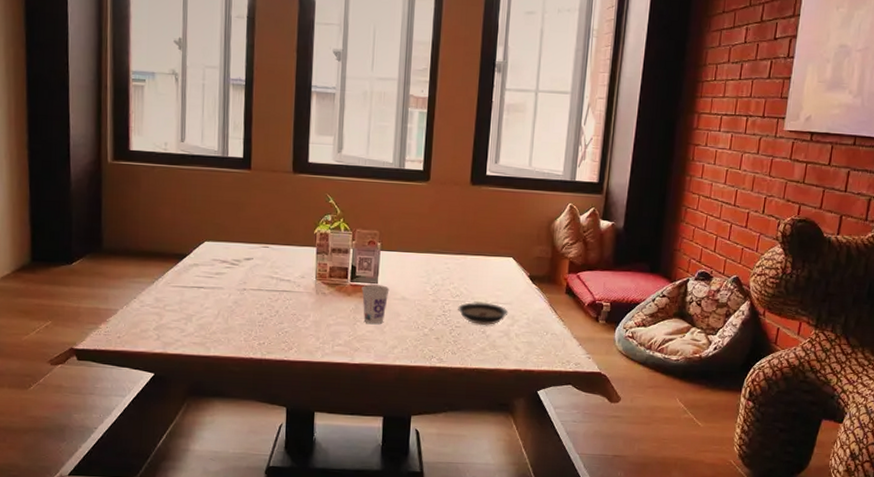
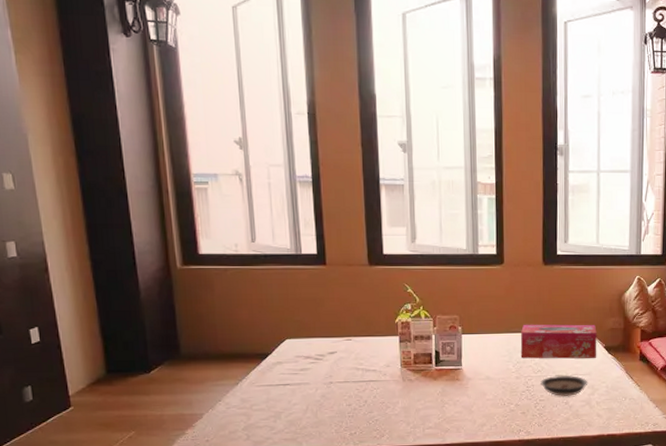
cup: present [361,284,390,325] -> none [447,367,474,406]
tissue box: none [439,245,522,288] -> present [520,324,597,359]

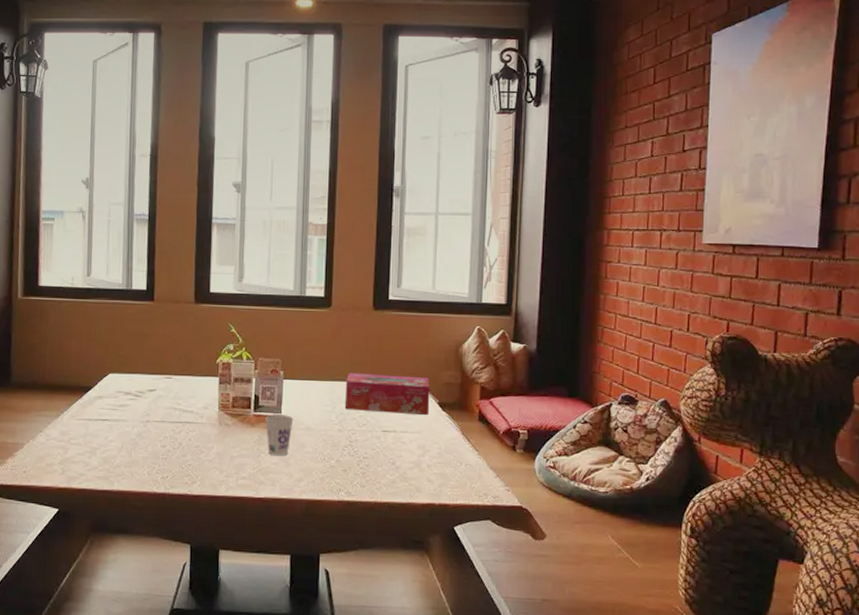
cup: none [447,367,474,406] -> present [265,414,294,456]
saucer: present [541,375,588,397] -> none [365,432,419,457]

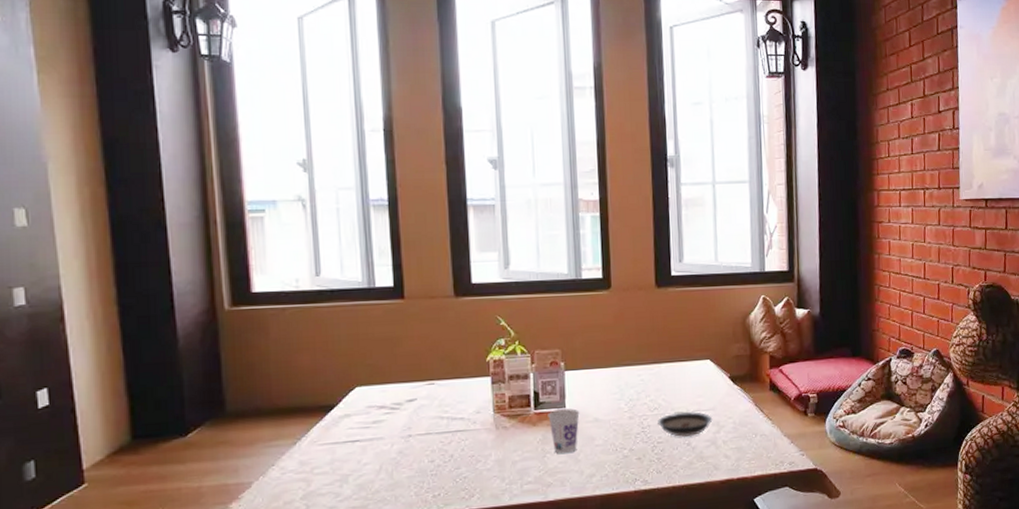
tissue box: present [344,372,430,416] -> none [633,352,722,396]
saucer: none [365,432,419,457] -> present [658,411,713,438]

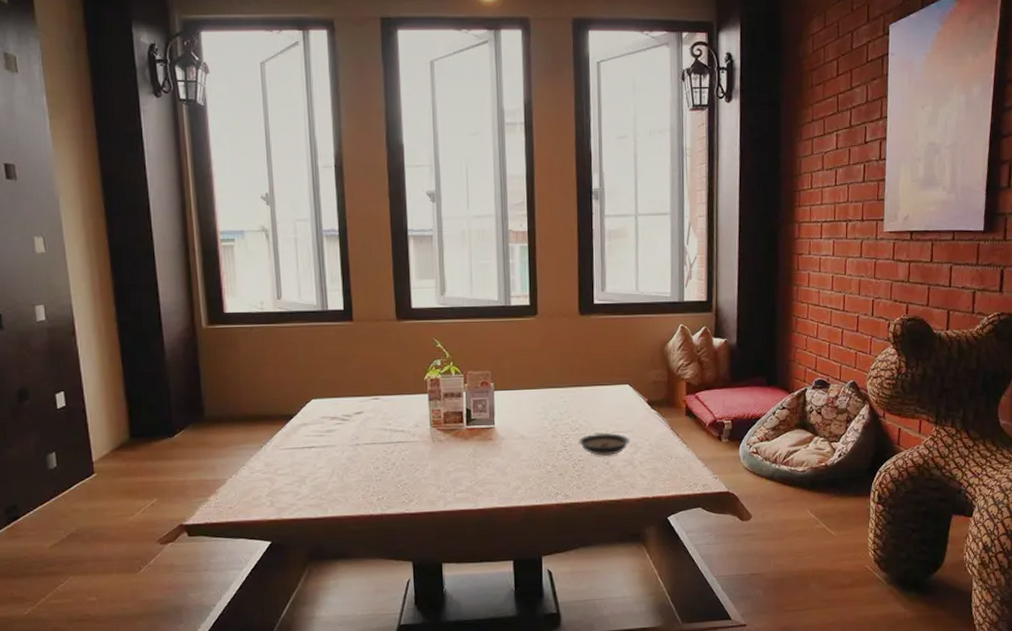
cup: present [548,408,580,454] -> none [478,426,507,467]

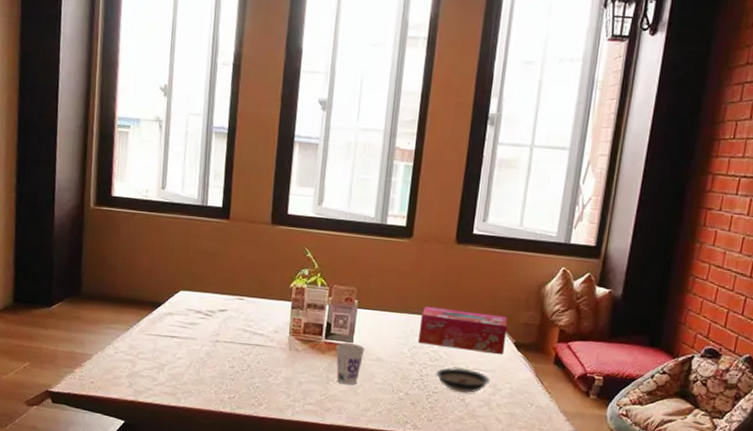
cup: none [478,426,507,467] -> present [336,343,365,385]
tissue box: none [556,378,639,416] -> present [418,306,508,355]

